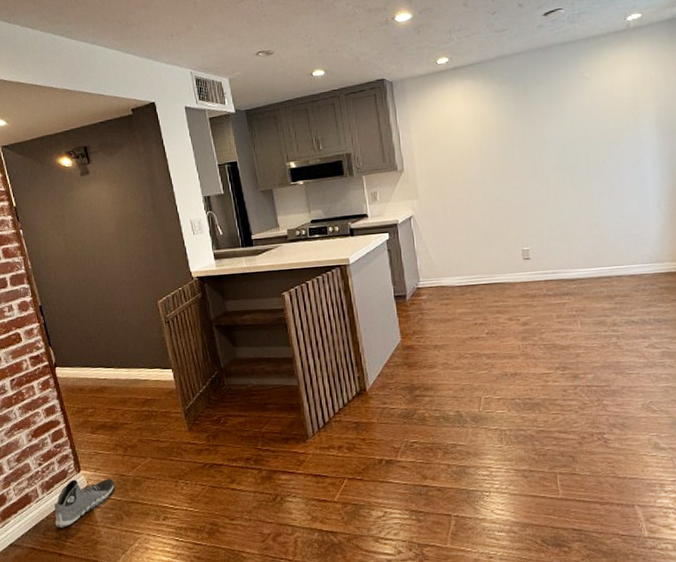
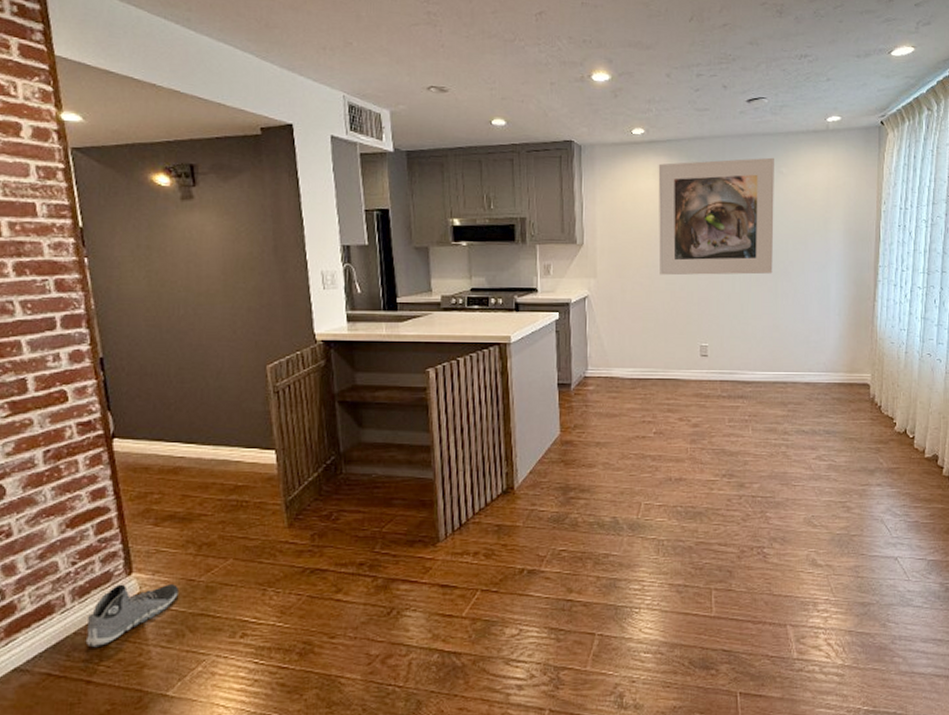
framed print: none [464,64,586,189] -> present [658,157,774,276]

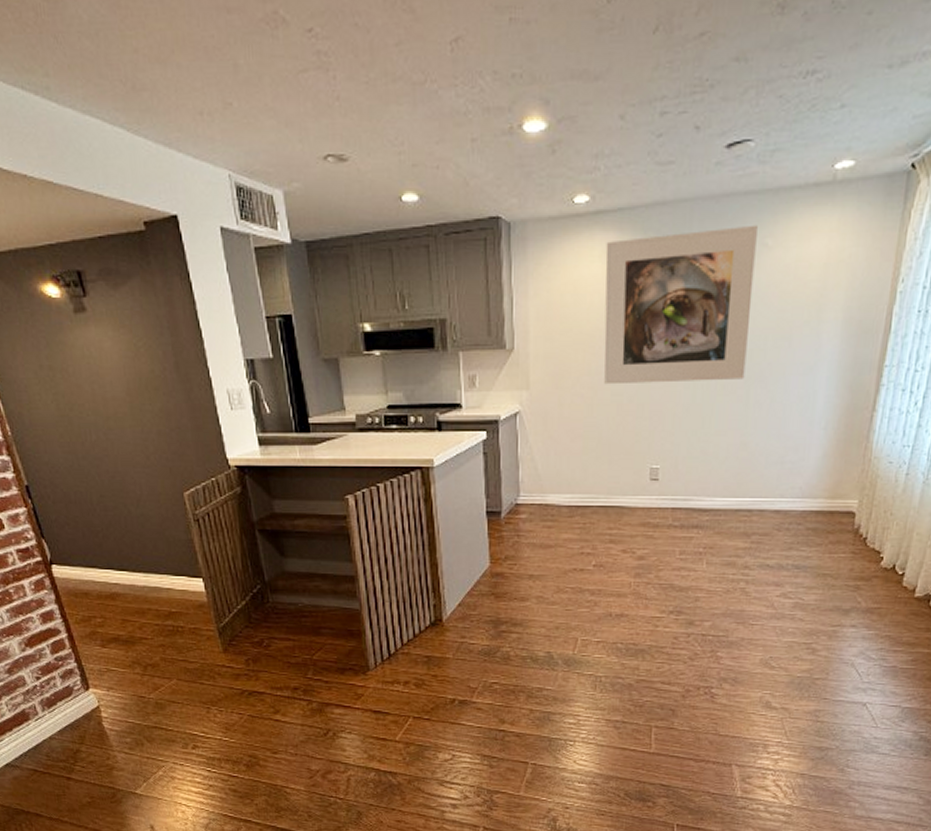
sneaker: present [85,584,180,648] -> none [58,698,133,751]

